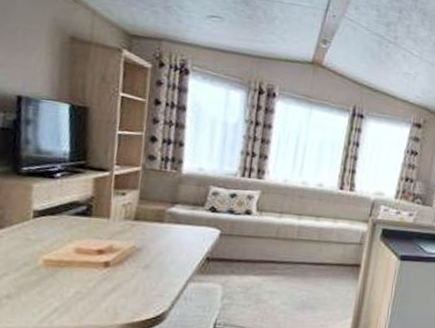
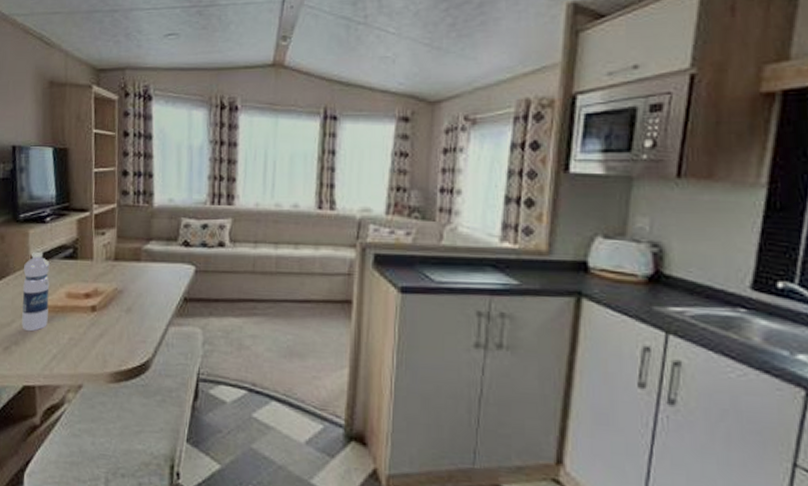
water bottle: none [16,206,57,285] -> present [22,251,50,332]

